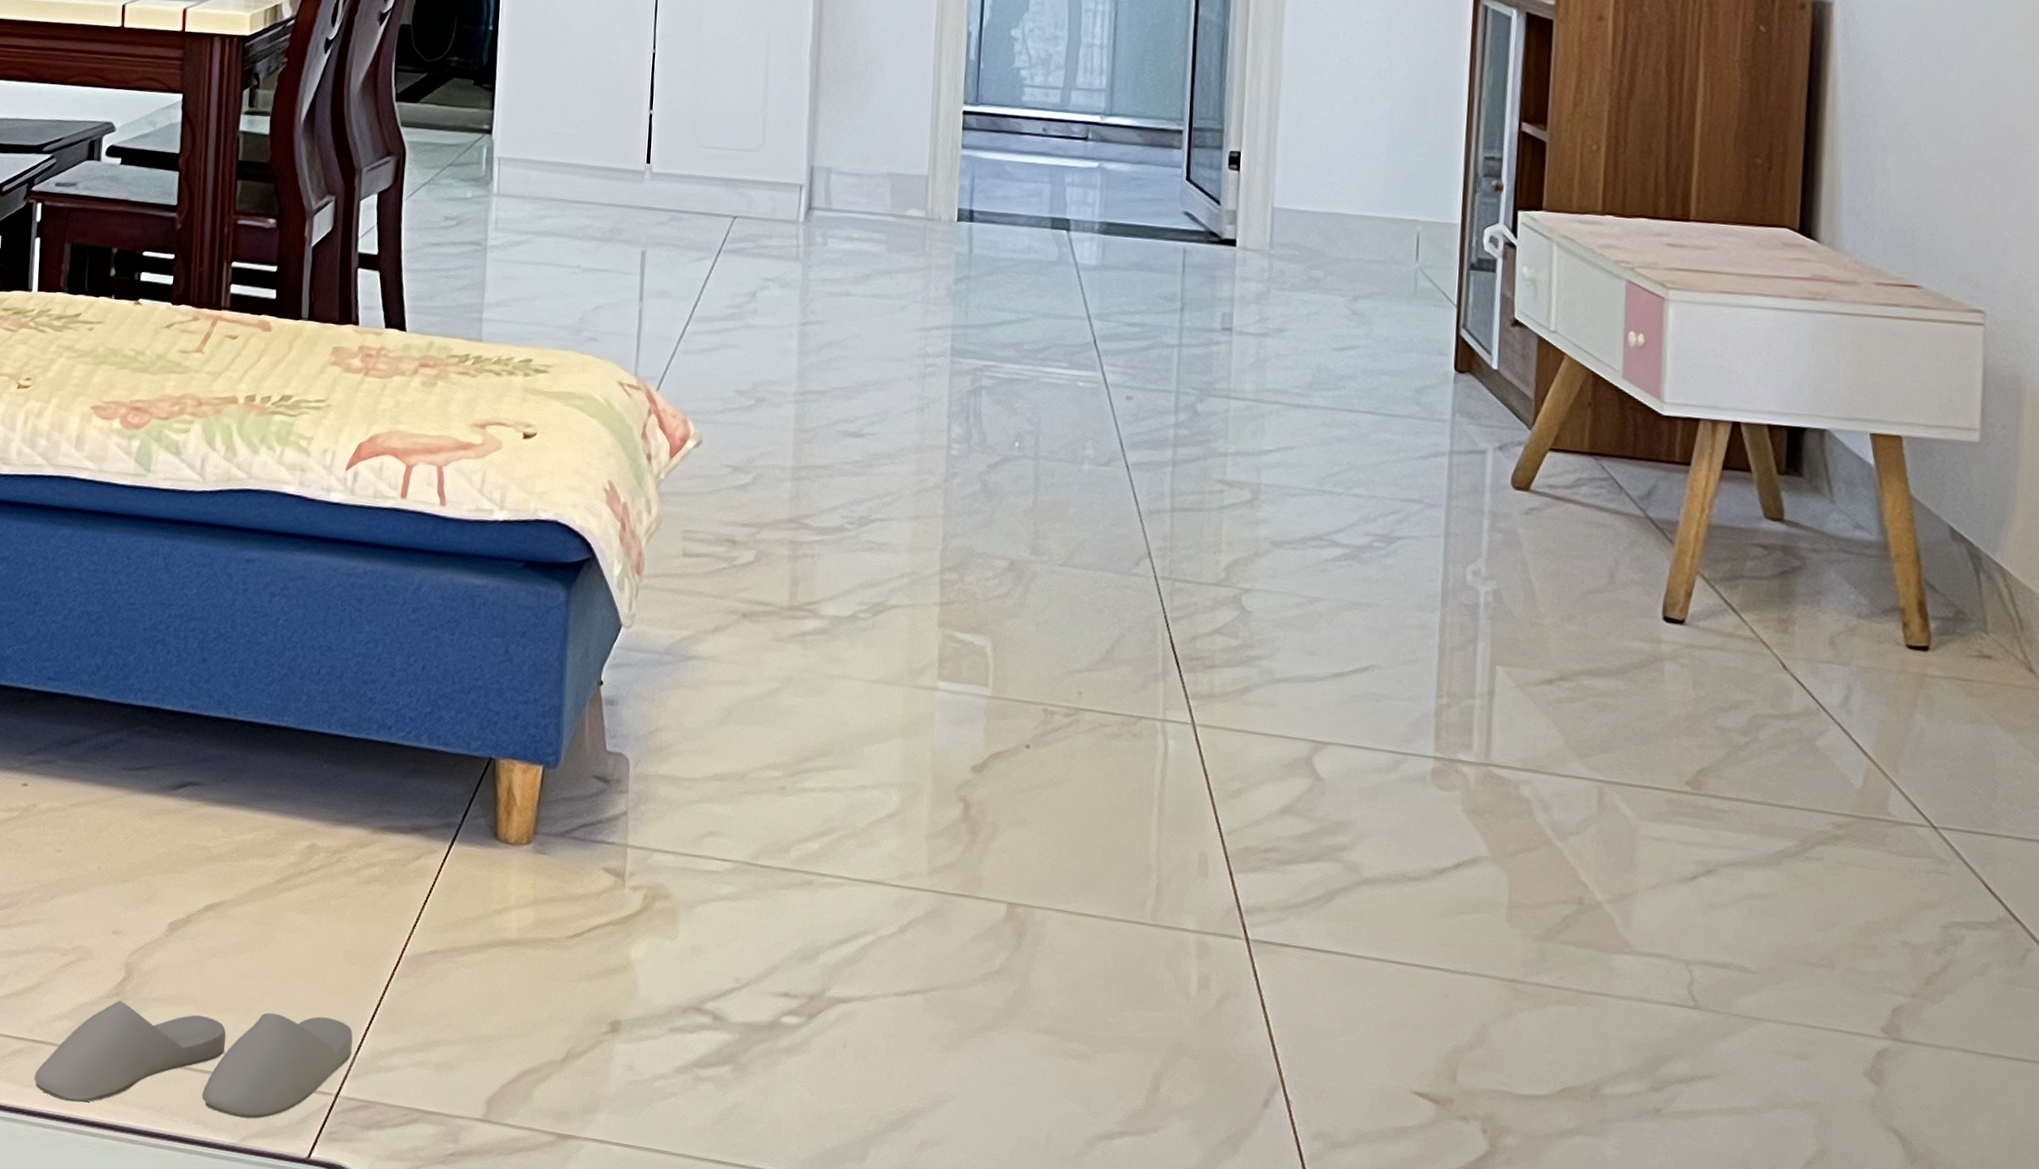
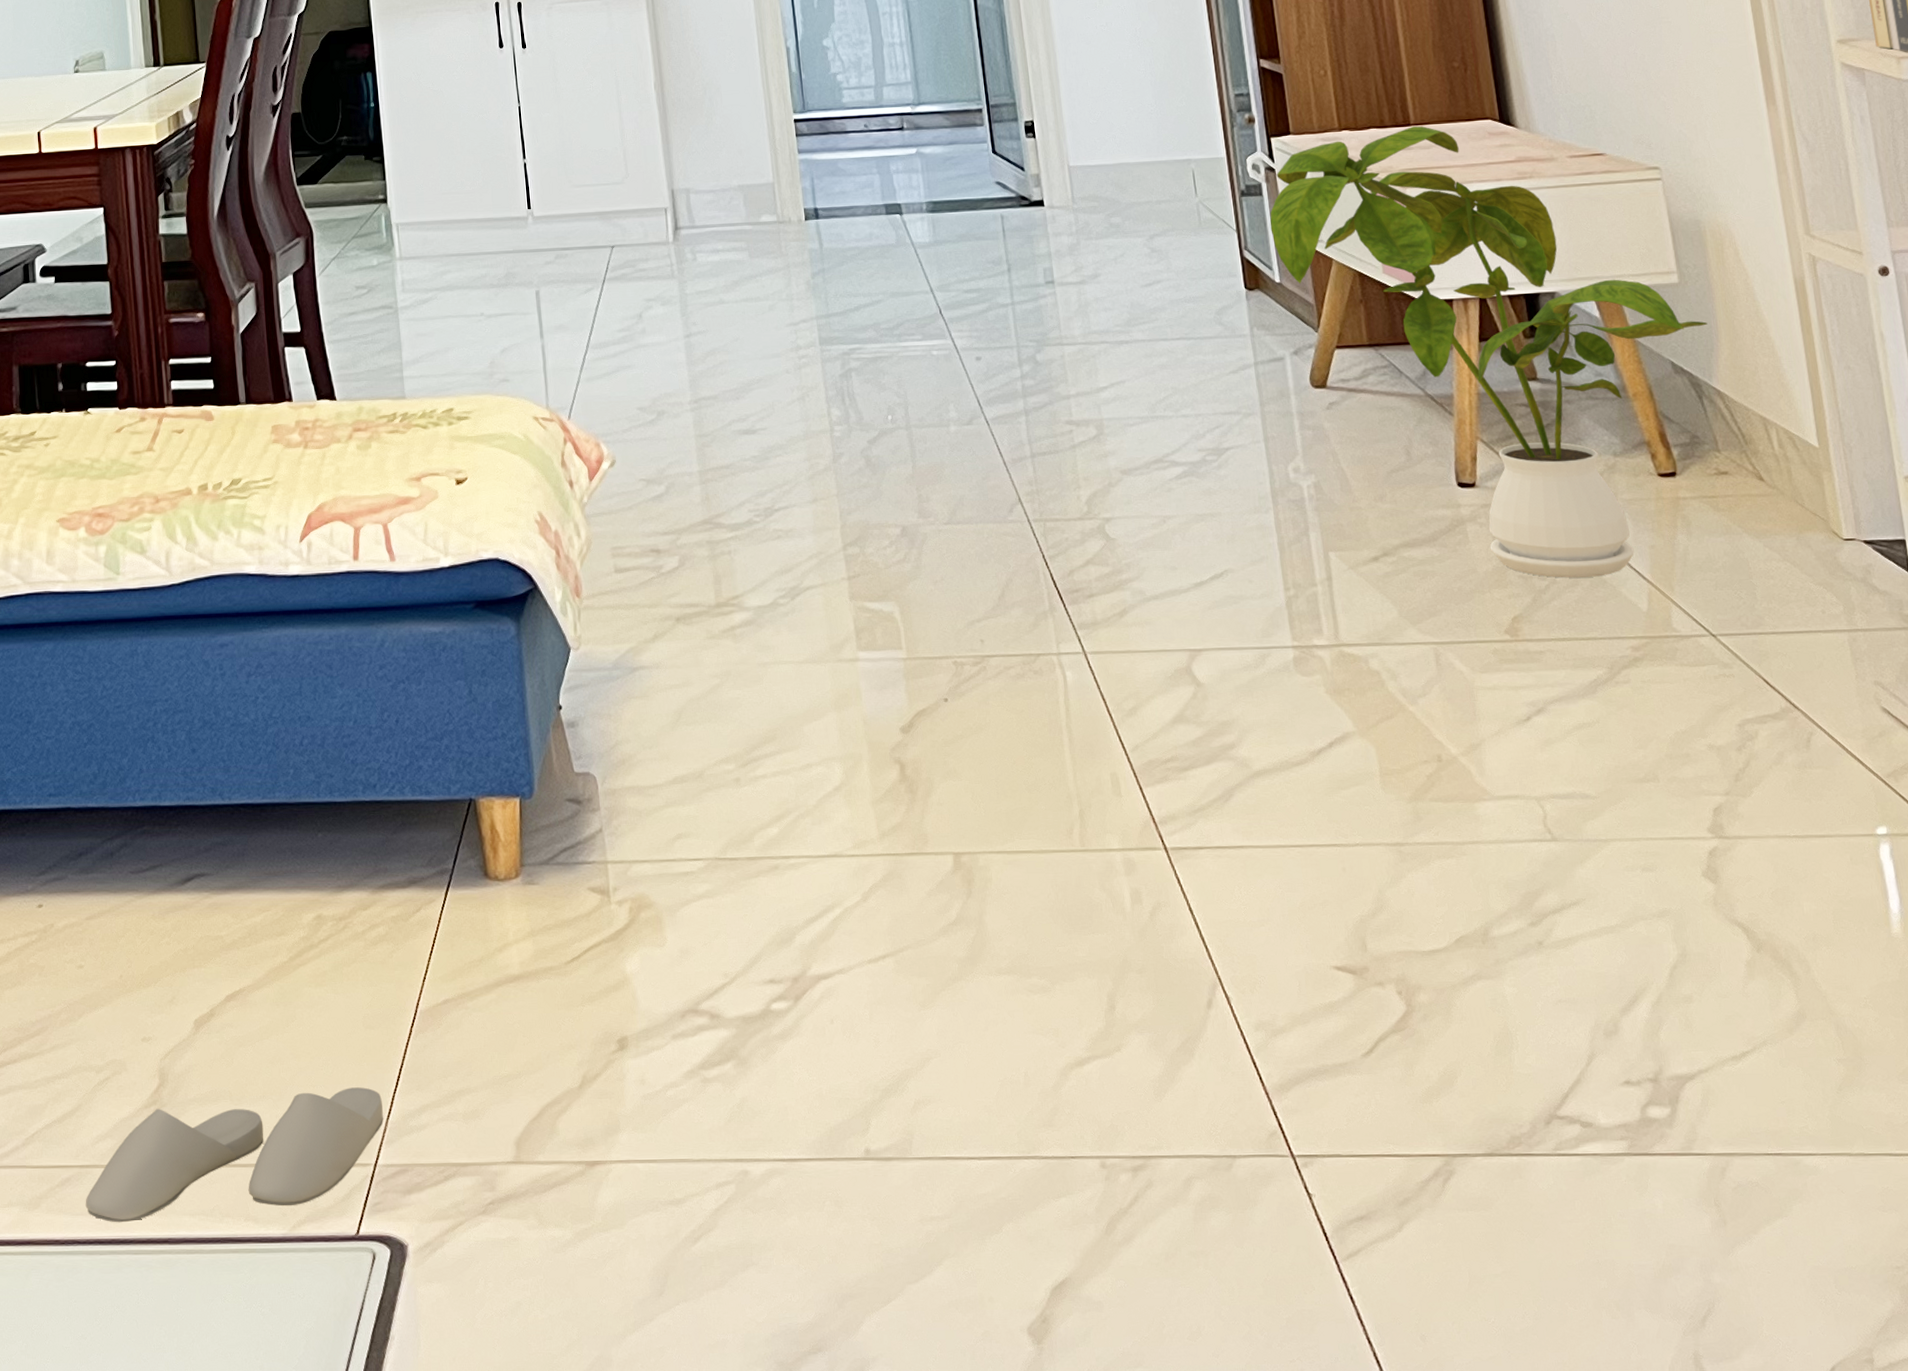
house plant: none [1497,222,2004,743] -> present [1269,125,1708,578]

